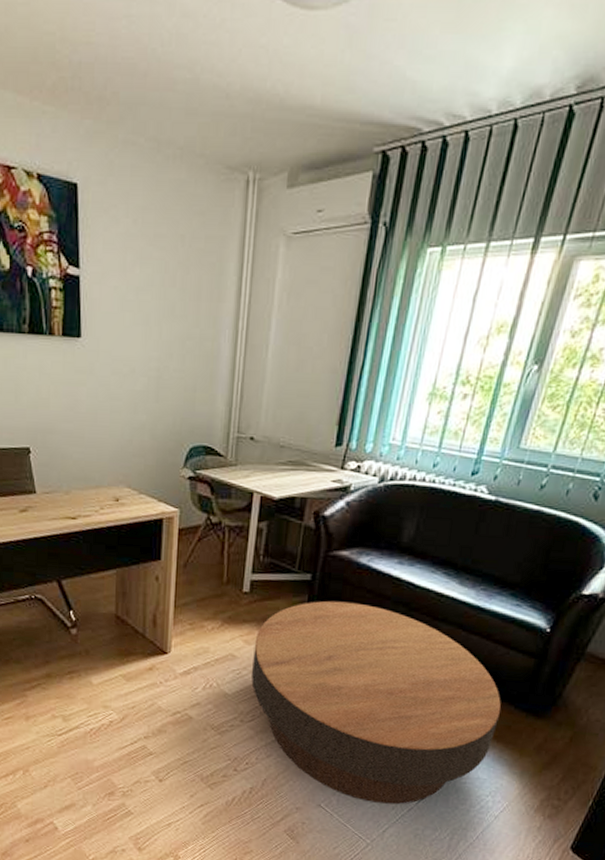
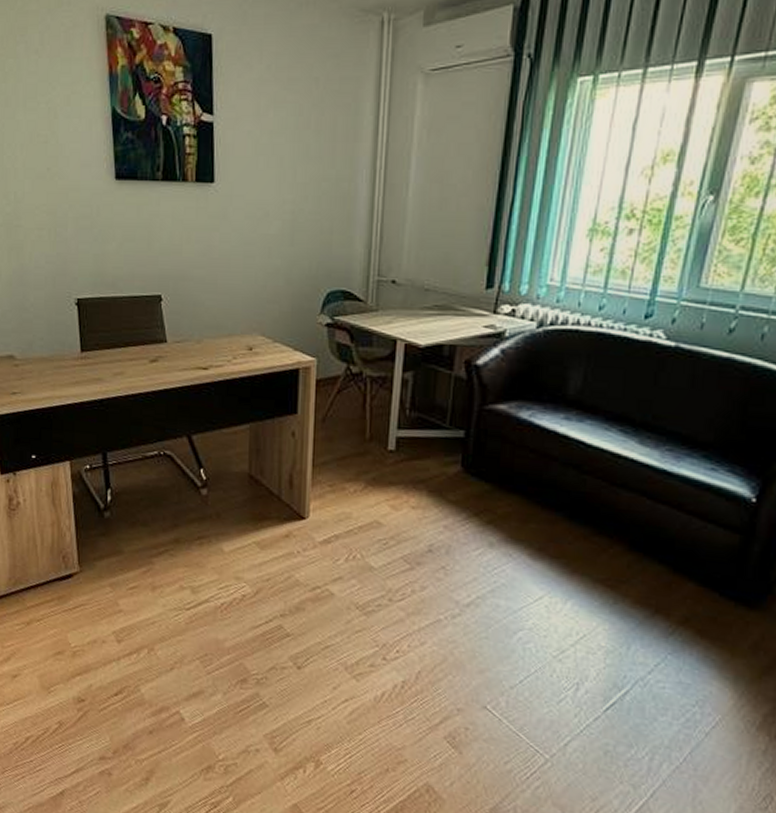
coffee table: present [251,600,501,805] -> none [399,461,703,712]

